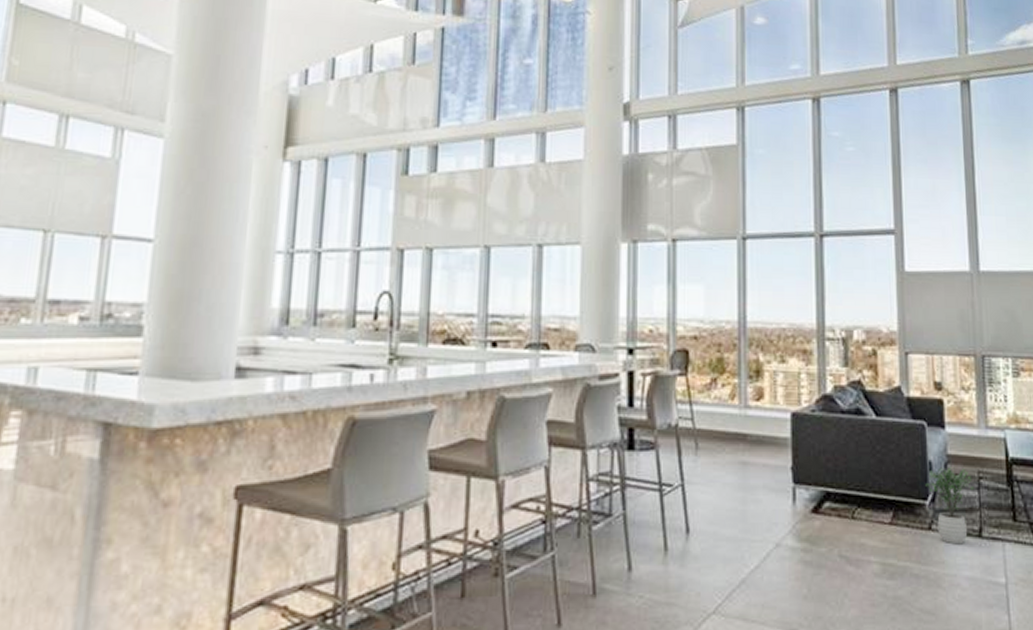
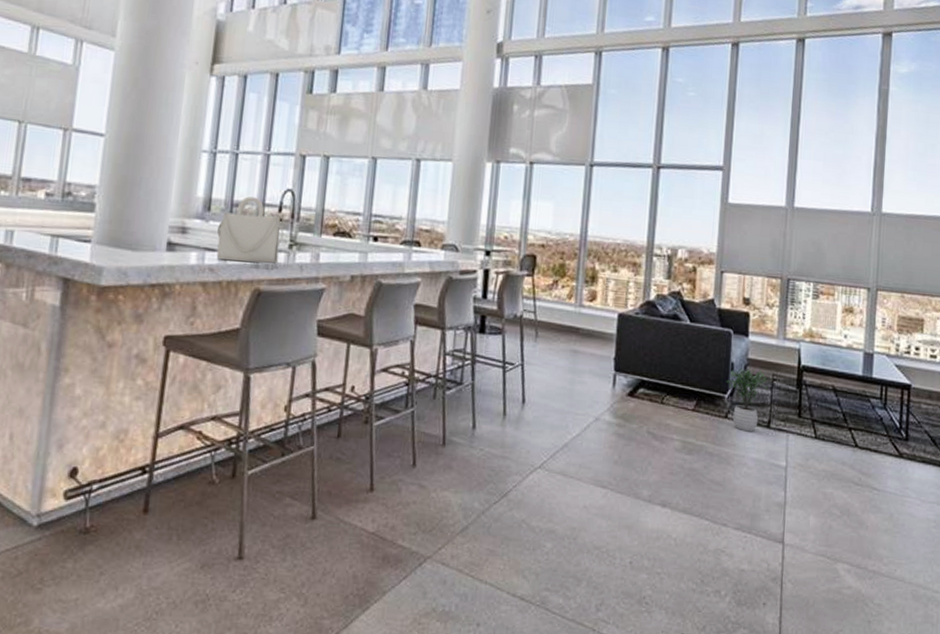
handbag: none [298,304,381,385] -> present [216,196,283,264]

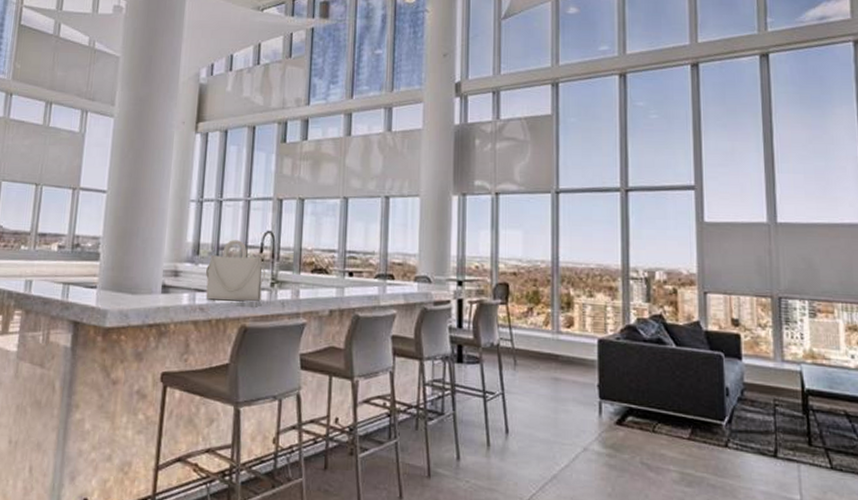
potted plant: present [726,368,768,432] -> none [722,393,770,462]

